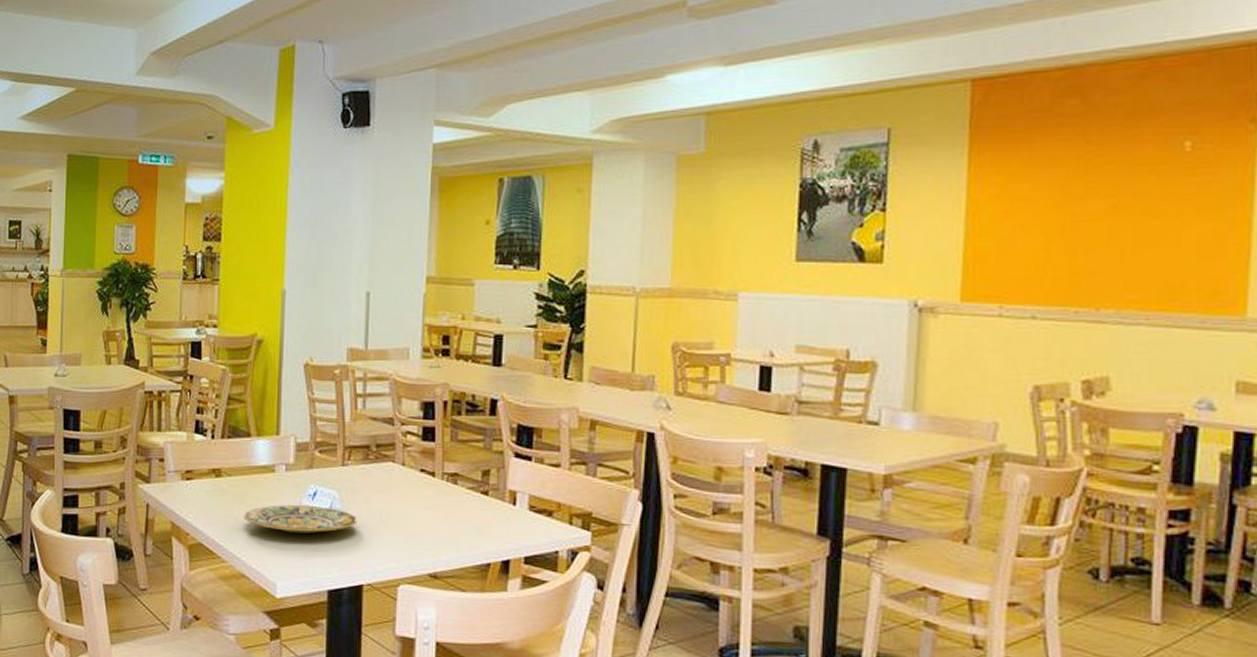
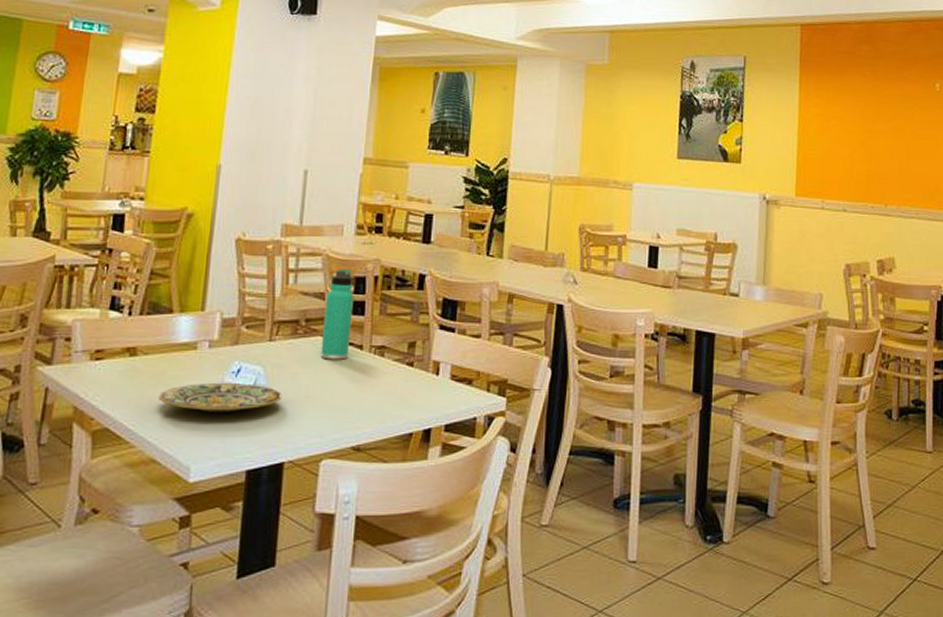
thermos bottle: none [393,393,424,486] -> present [320,268,354,360]

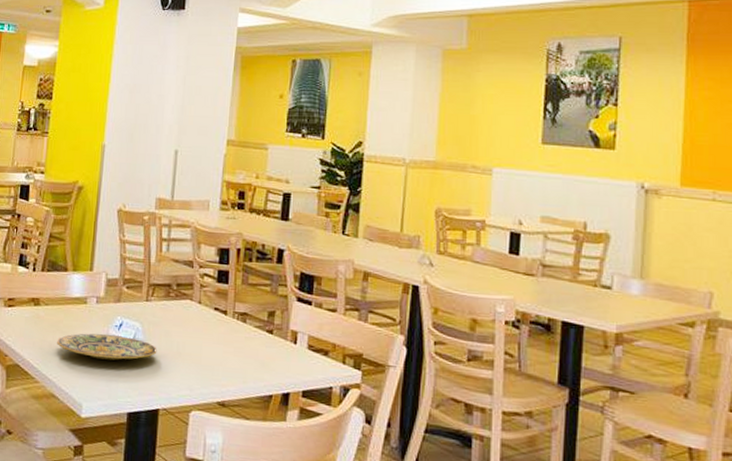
thermos bottle: present [320,268,354,360] -> none [190,240,219,323]

